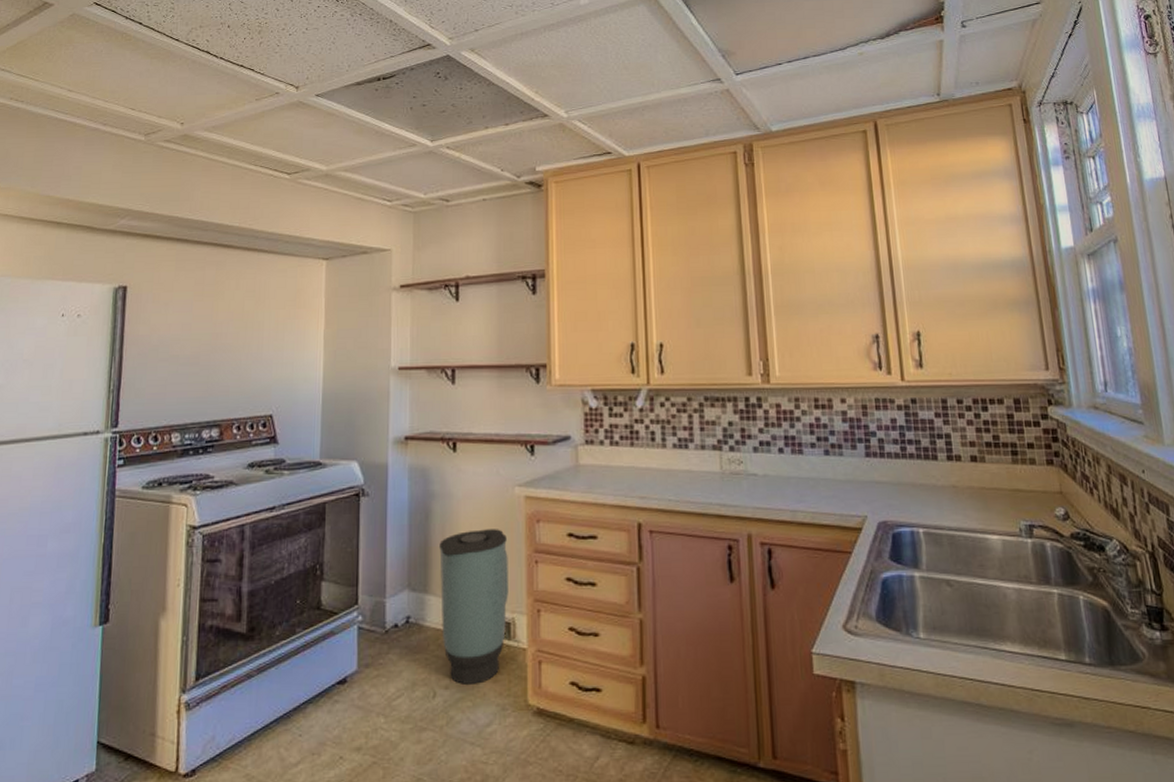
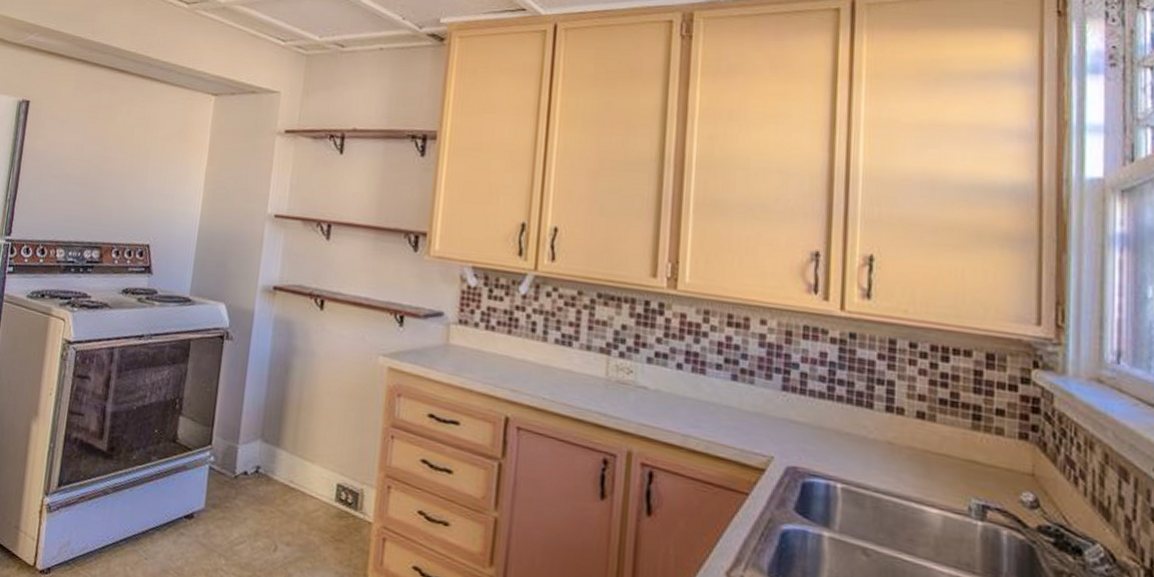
trash can: present [439,529,508,684] -> none [289,392,365,548]

